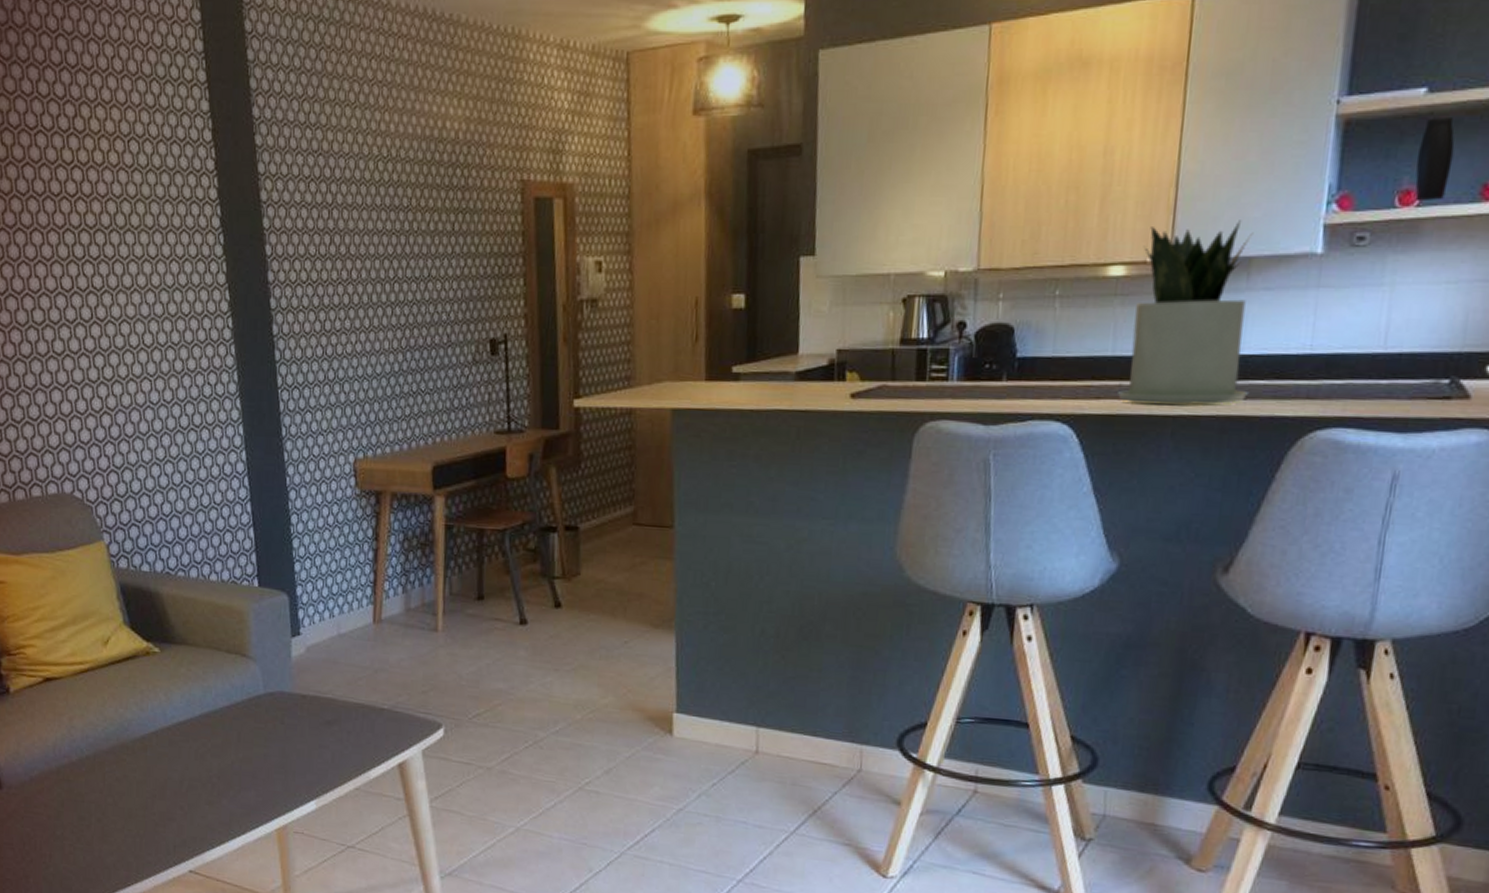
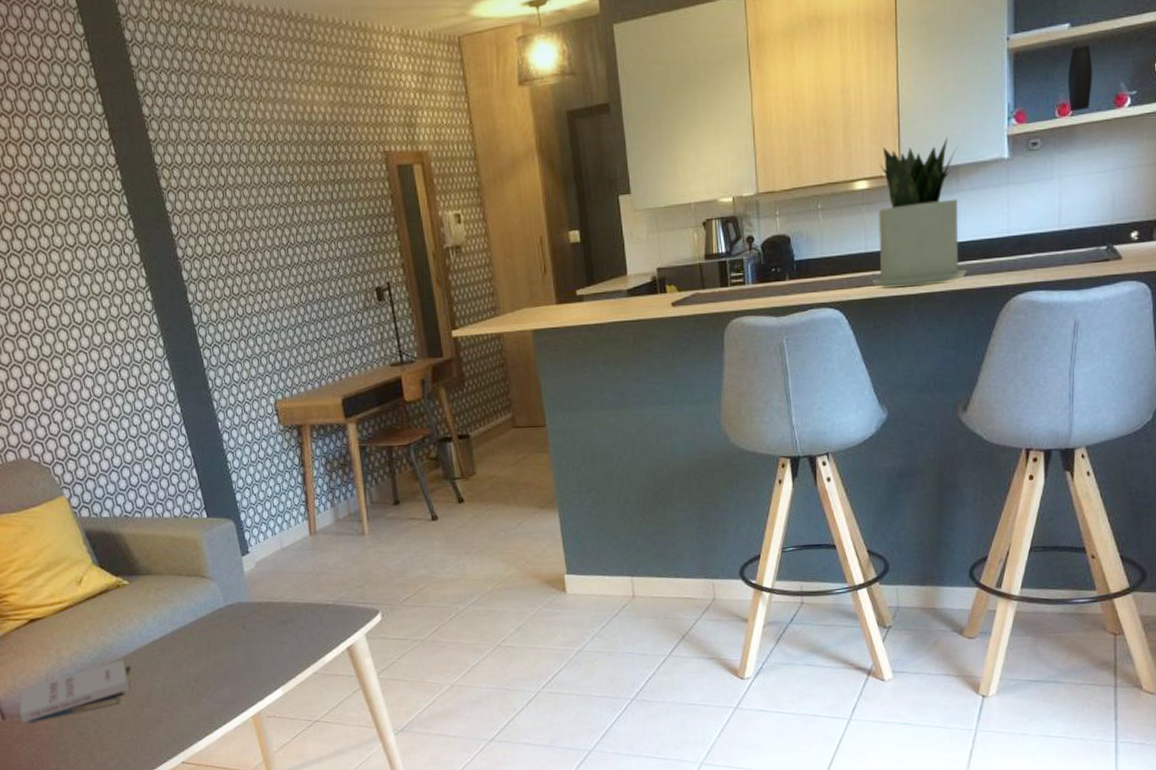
books: none [18,739,150,798] -> present [19,660,133,723]

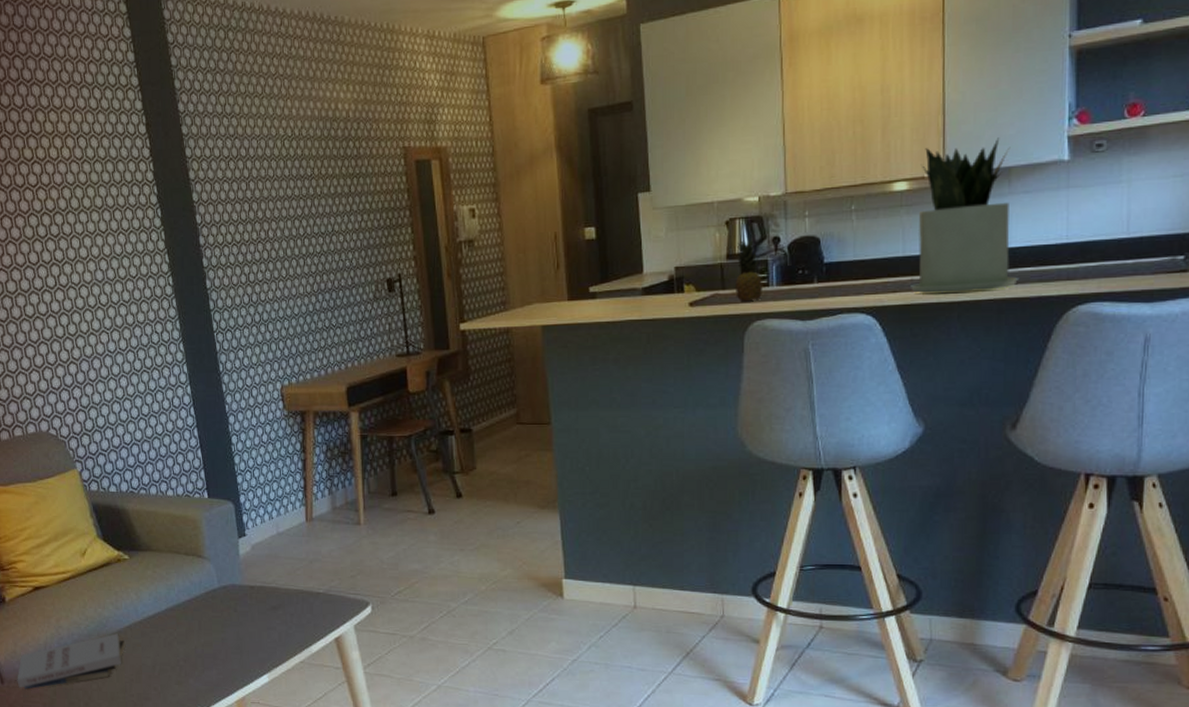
fruit: none [713,239,739,301] -> present [736,239,762,302]
vase: present [1067,44,1093,112] -> none [1138,41,1169,112]

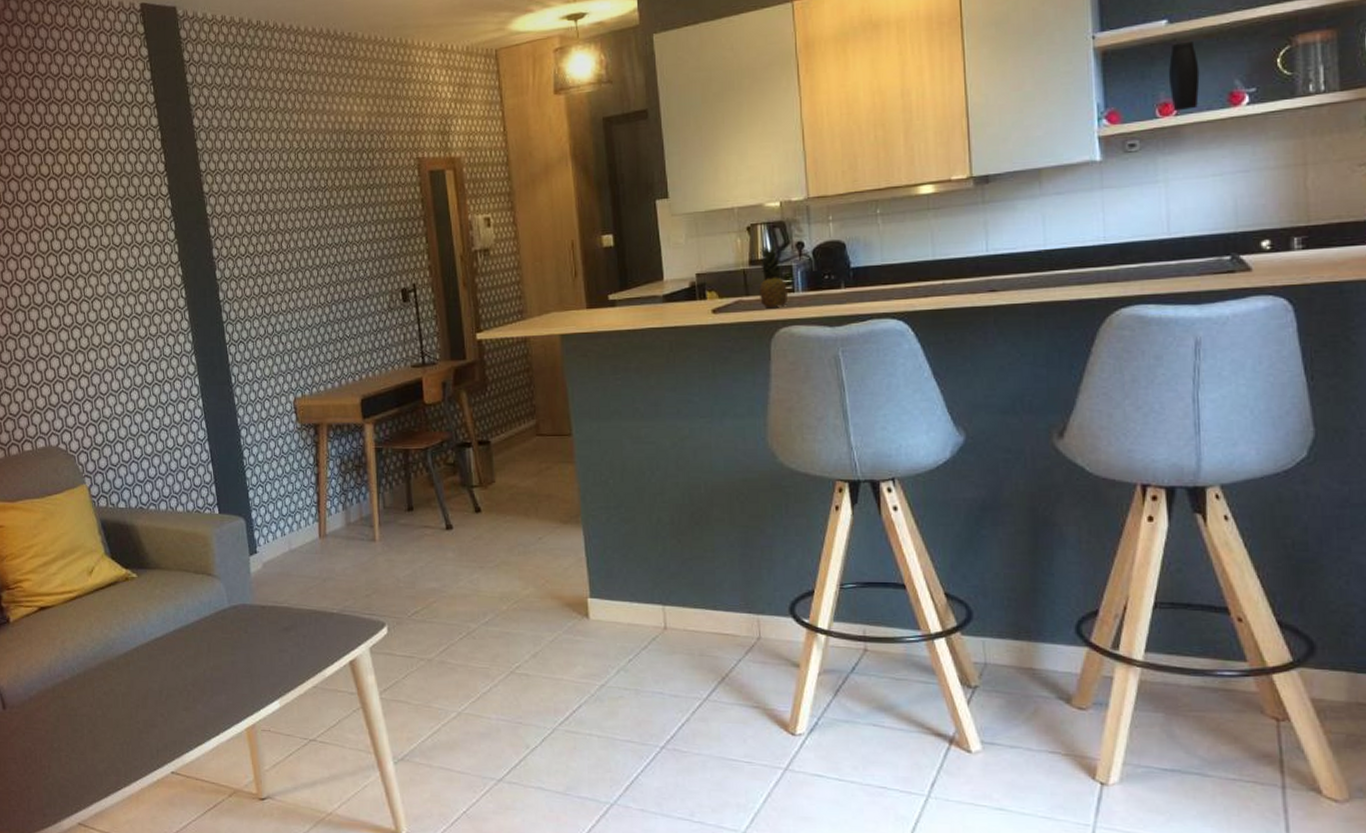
books: present [17,633,126,689] -> none [19,656,132,715]
planter: present [909,137,1020,294] -> none [941,139,1057,299]
vase: none [1138,41,1169,112] -> present [1168,40,1200,112]

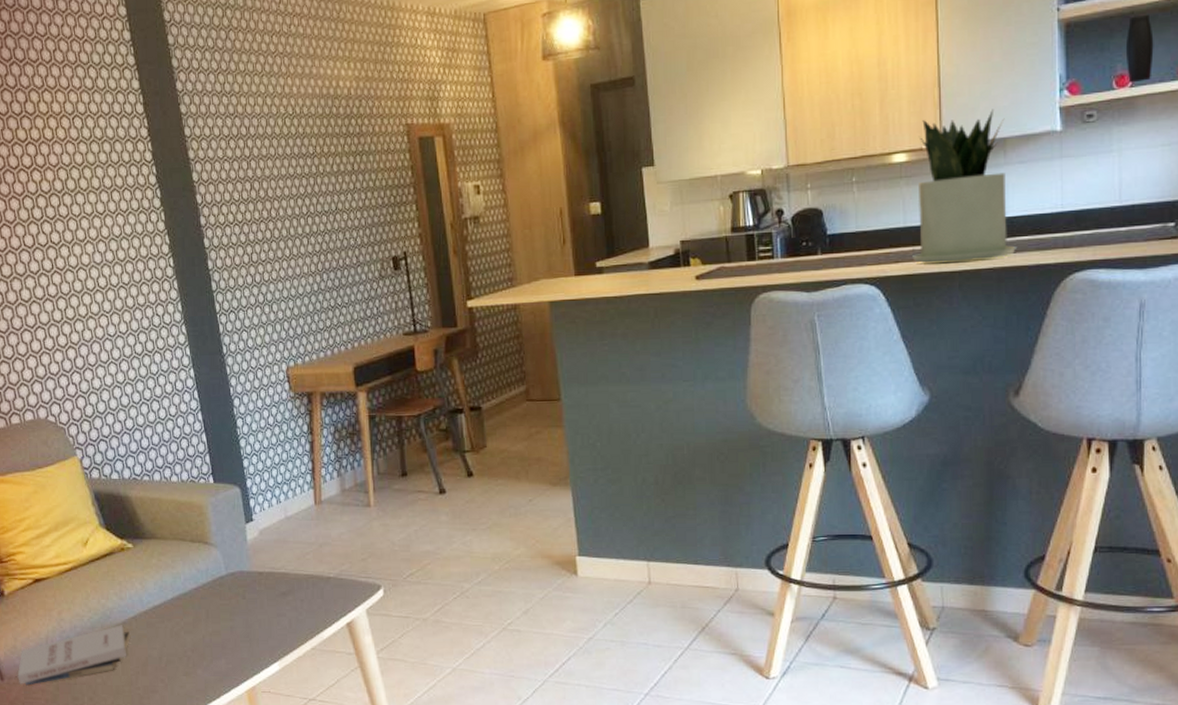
books: none [19,656,132,715] -> present [17,625,131,686]
fruit: present [759,244,788,309] -> none [740,211,767,275]
planter: none [941,139,1057,299] -> present [911,109,1018,264]

